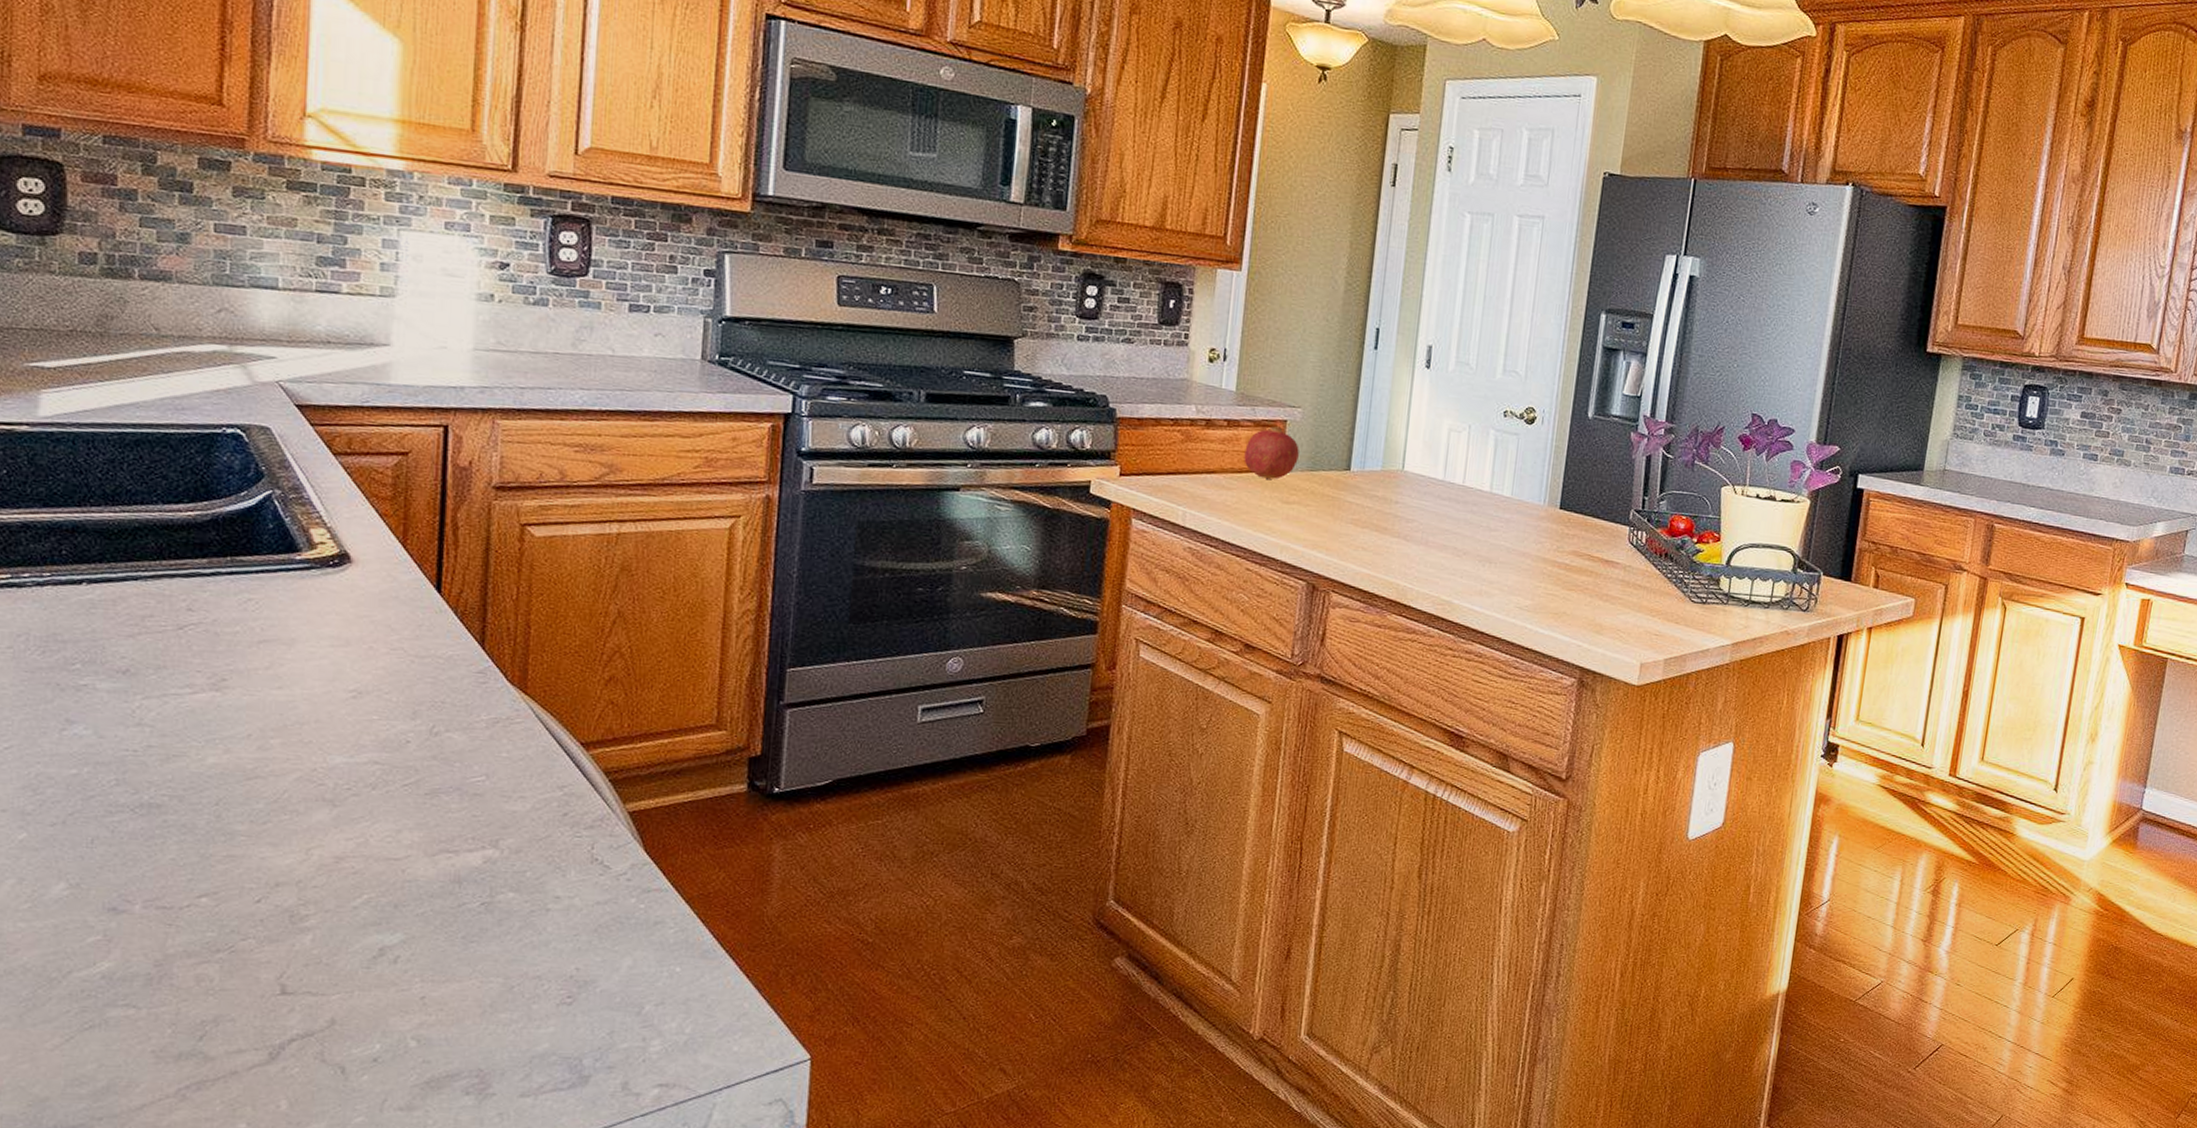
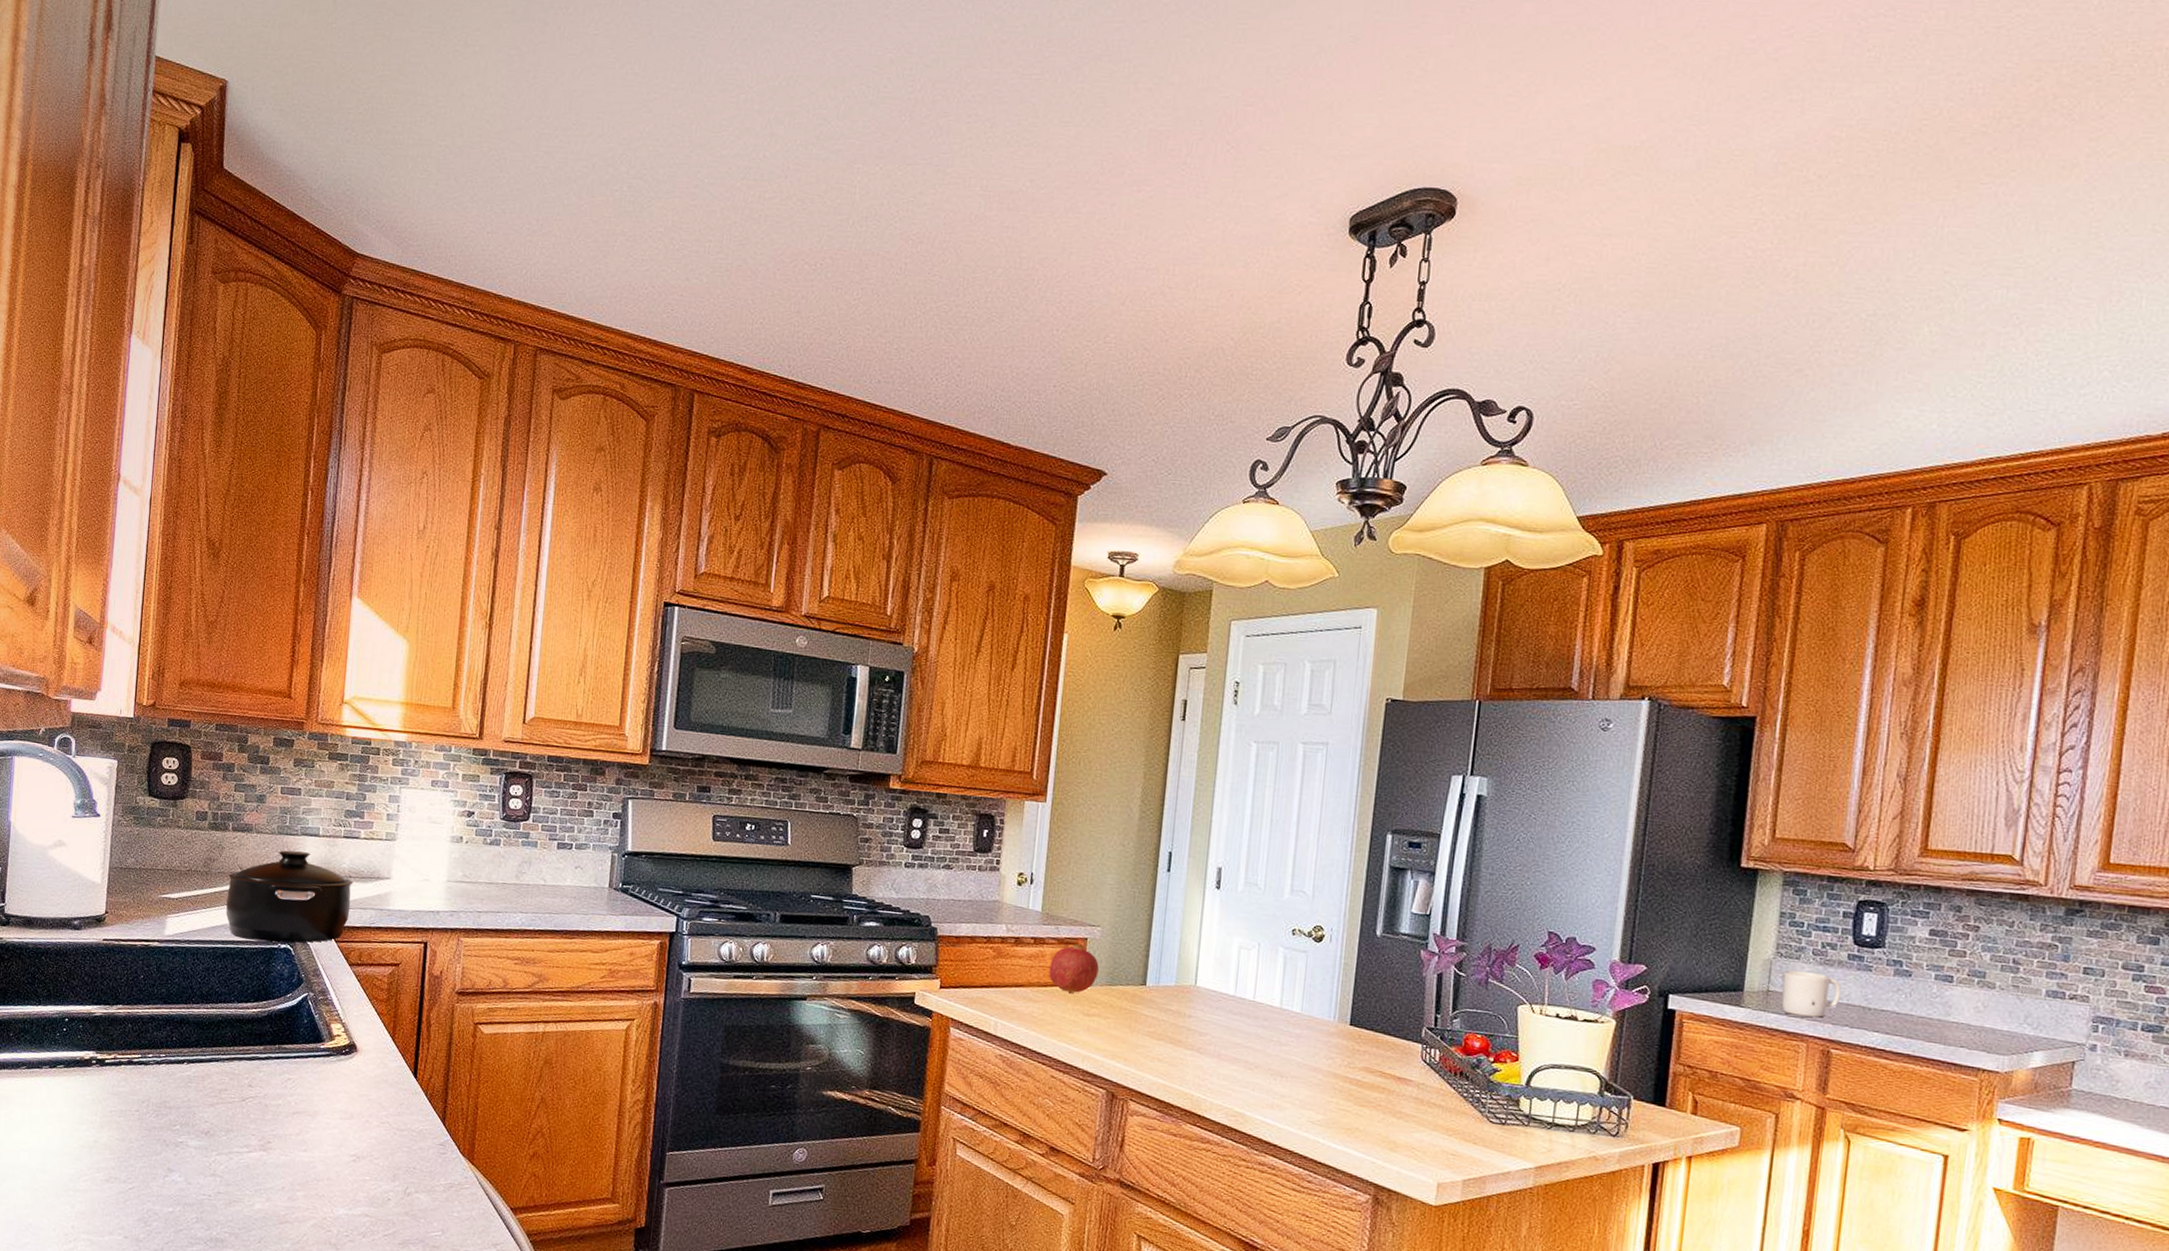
saucepan: none [136,306,334,426] -> present [226,850,354,943]
mug: none [1955,450,2007,495] -> present [1781,970,1842,1018]

